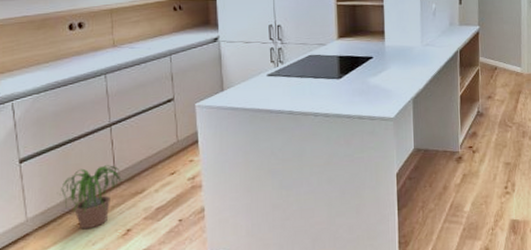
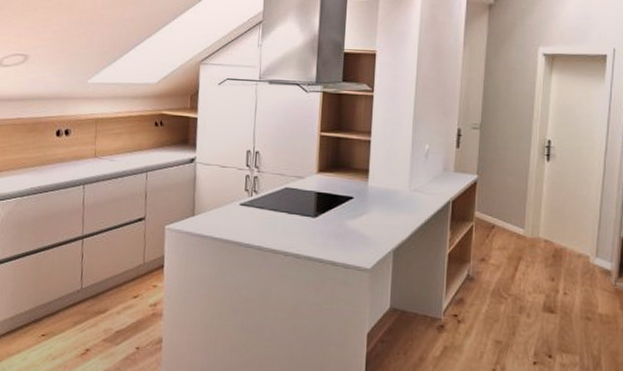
potted plant: present [59,165,123,230] -> none [29,278,88,343]

